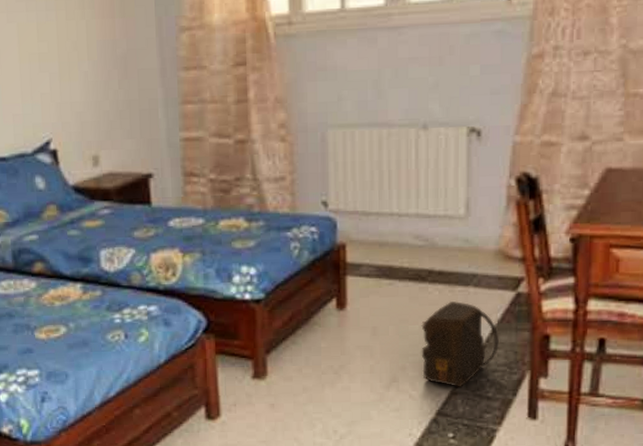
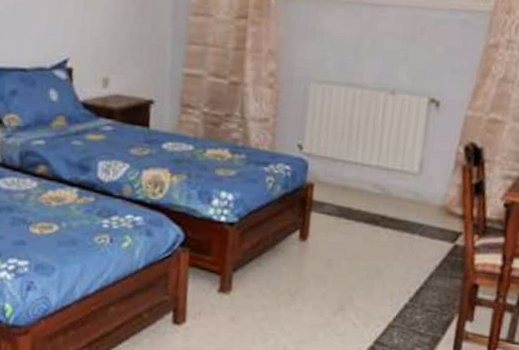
backpack: present [421,301,500,387] -> none [366,245,436,321]

